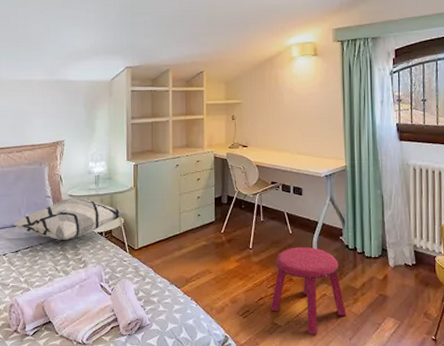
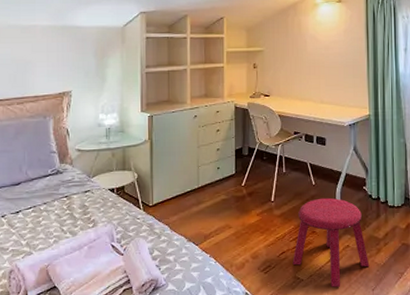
decorative pillow: present [13,197,127,240] -> none [13,152,141,198]

